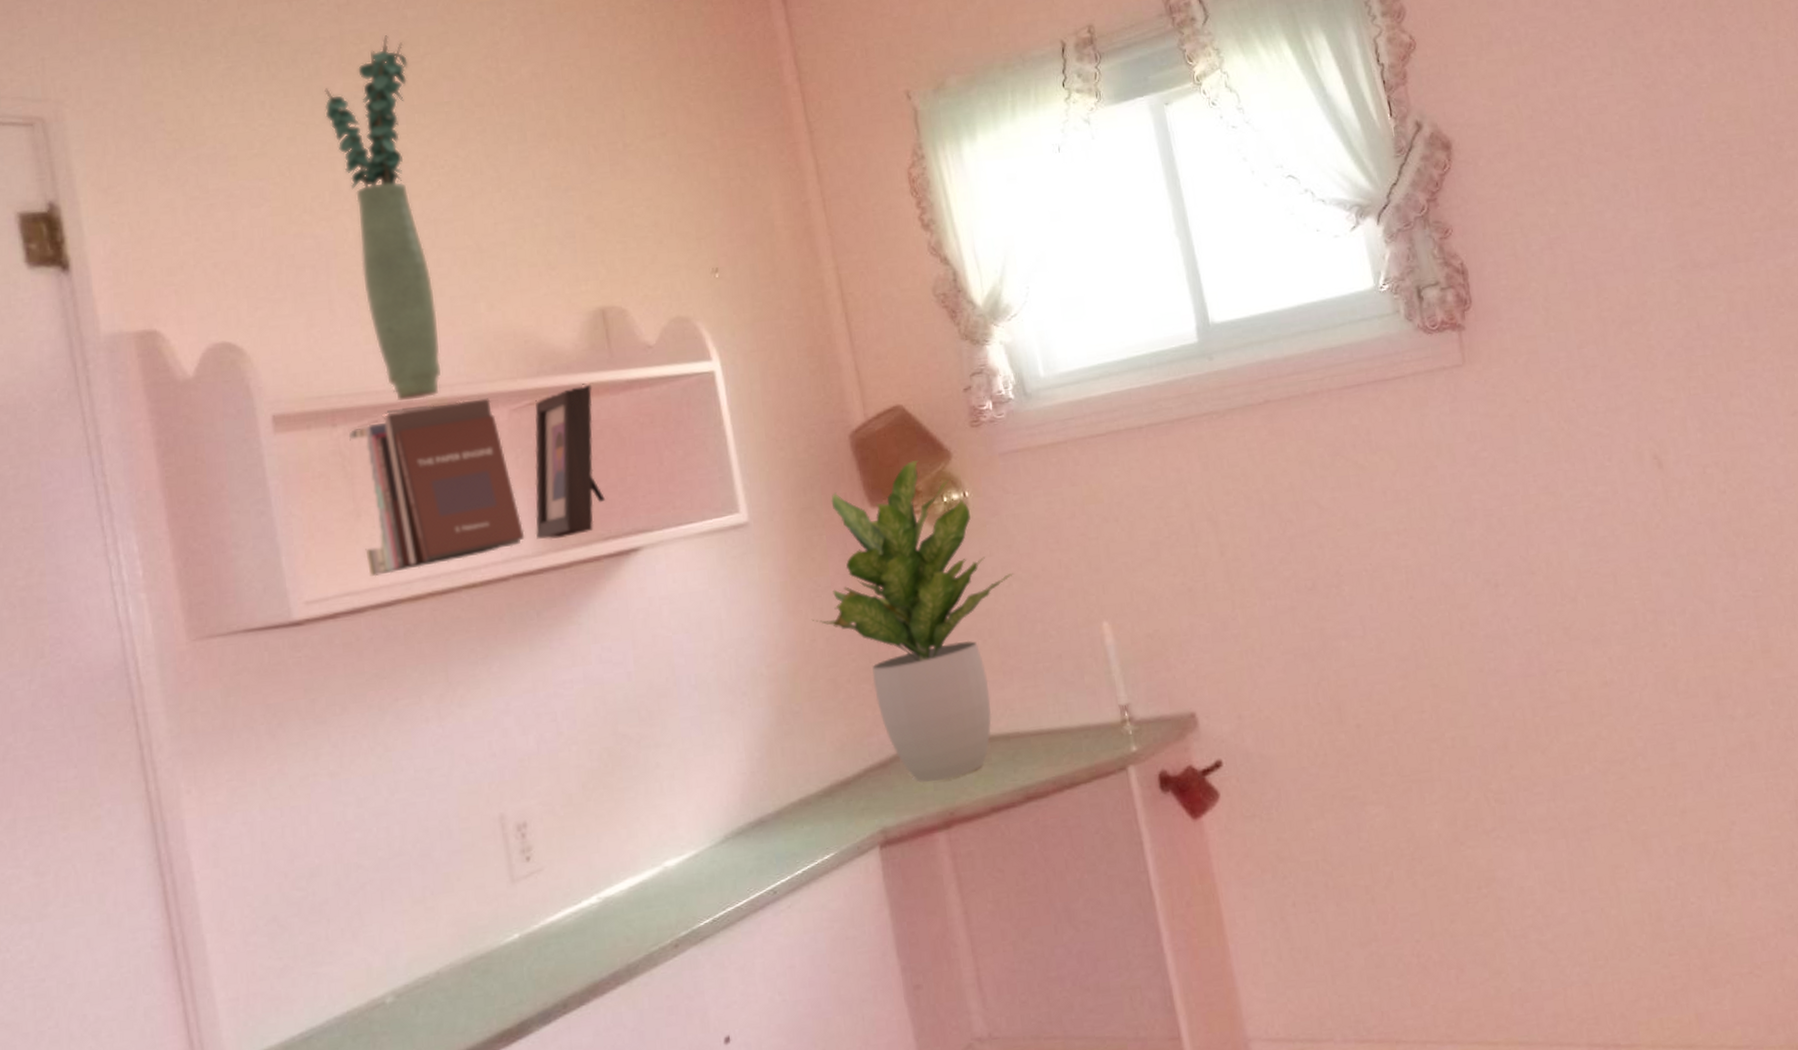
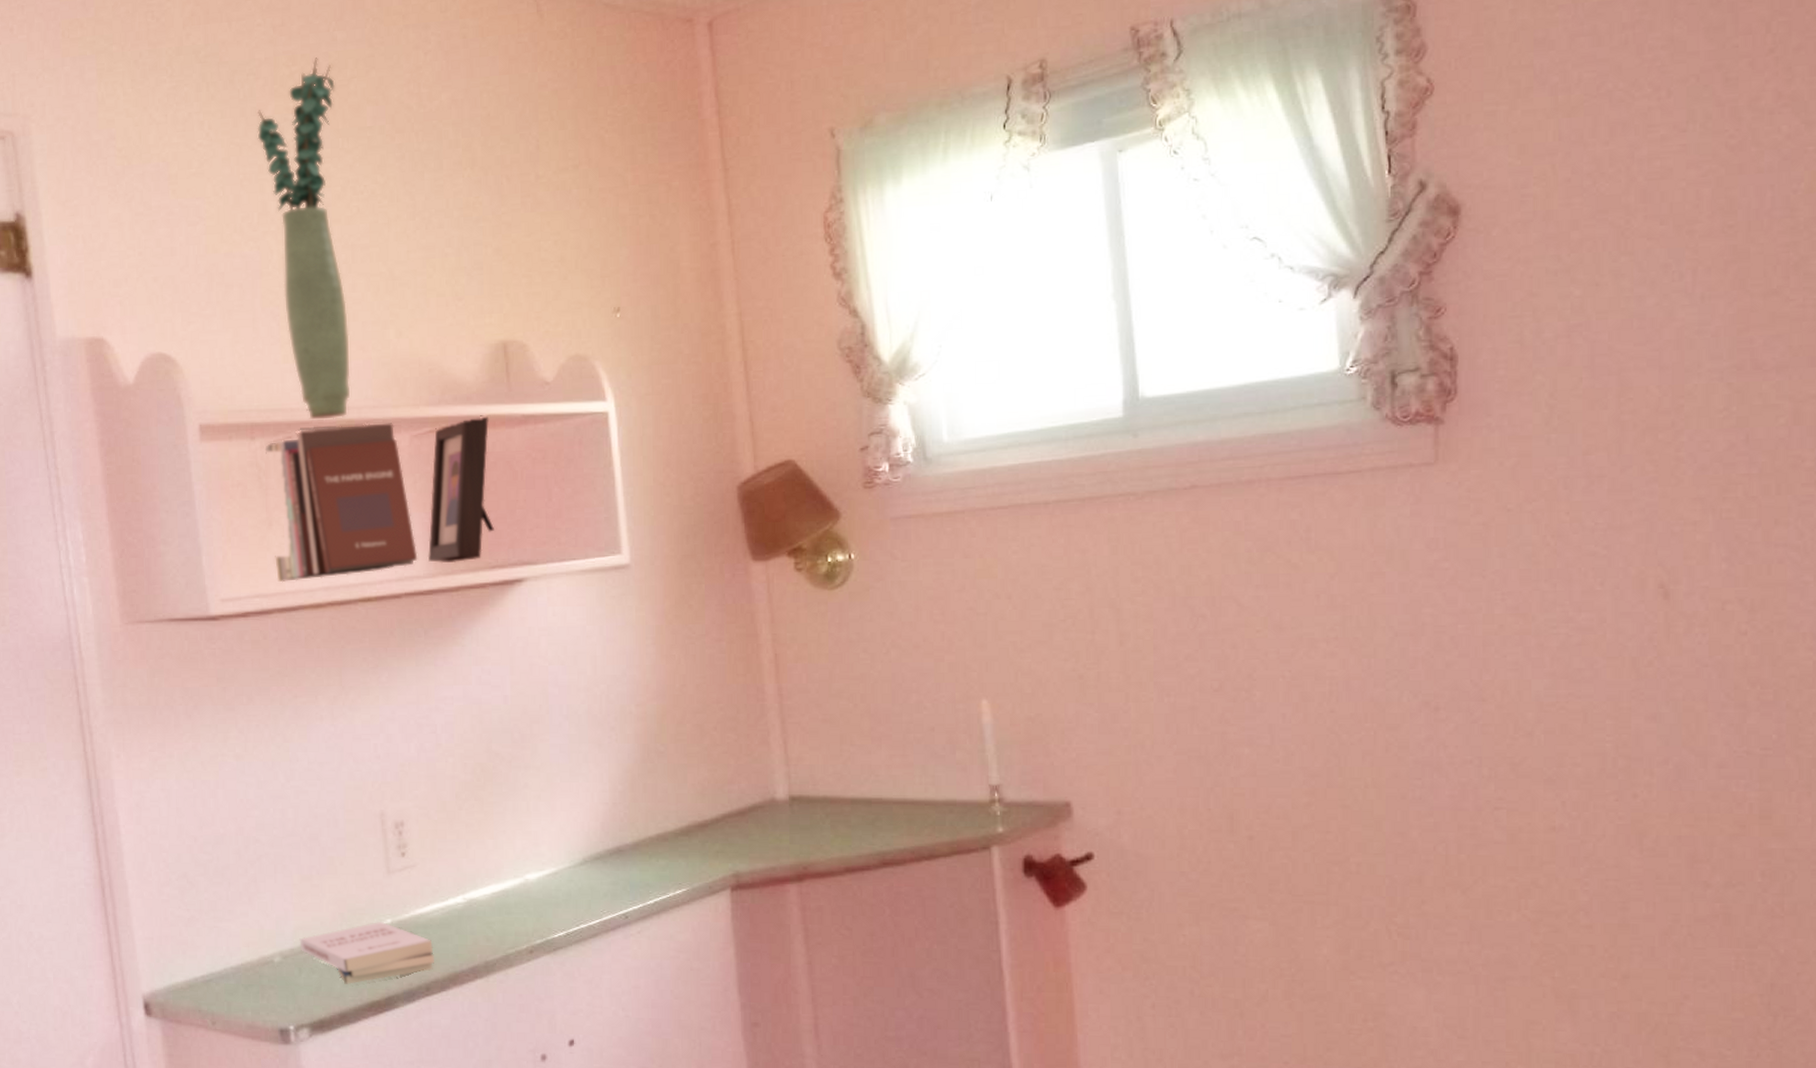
books: none [414,937,570,1016] -> present [299,921,434,984]
potted plant: present [811,460,1013,784] -> none [683,518,892,835]

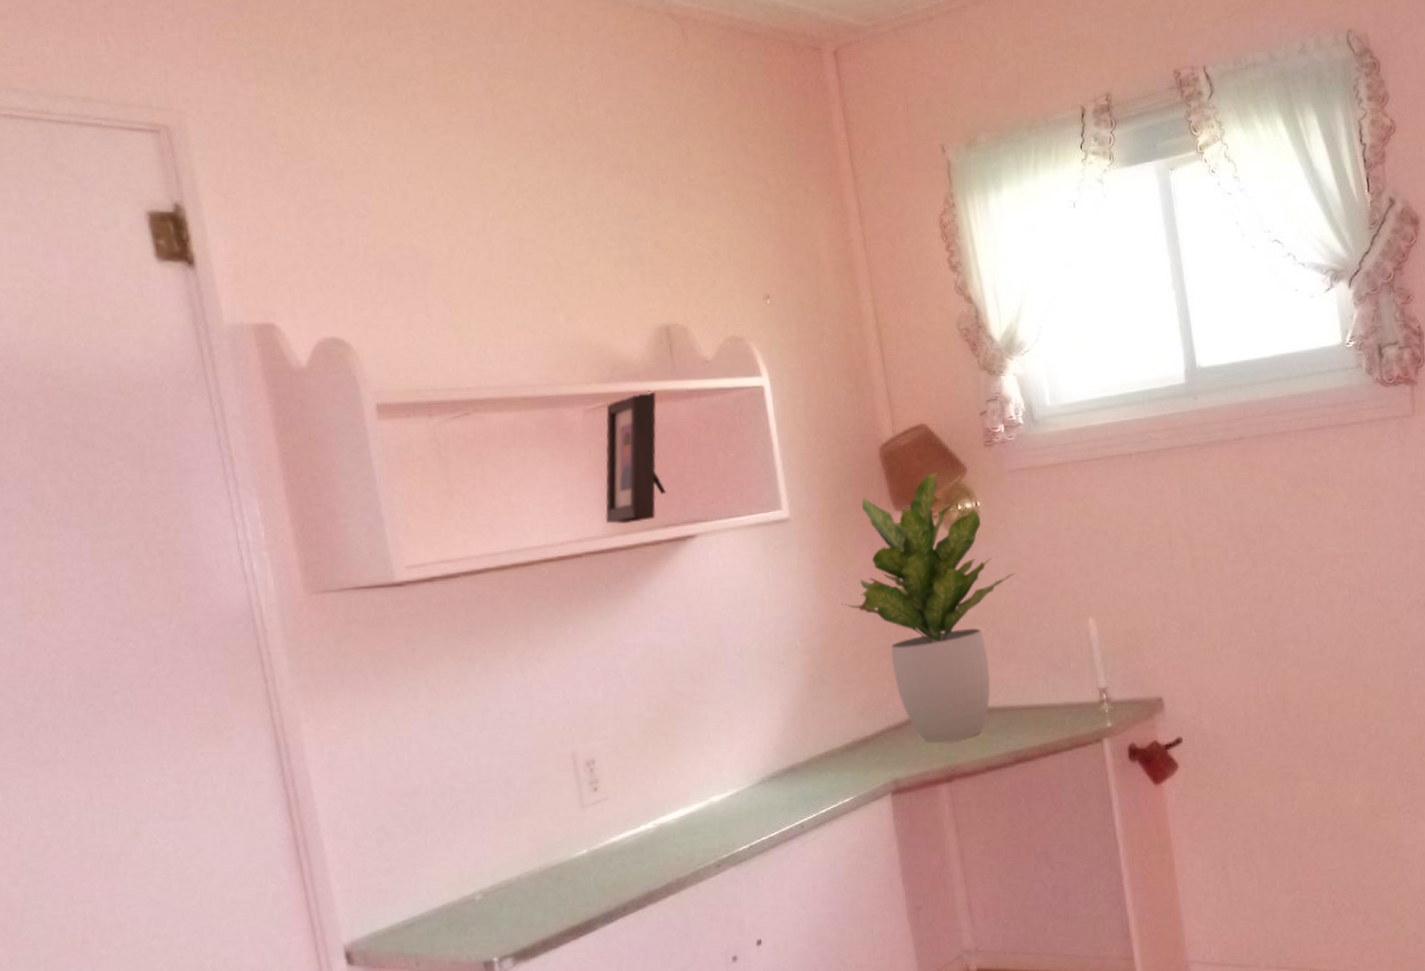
vase: present [257,57,351,421] -> none [421,67,524,399]
books: present [265,423,418,583] -> none [444,399,596,548]
books: present [299,921,434,984] -> none [499,852,630,913]
potted plant: none [683,518,892,835] -> present [841,473,1015,744]

